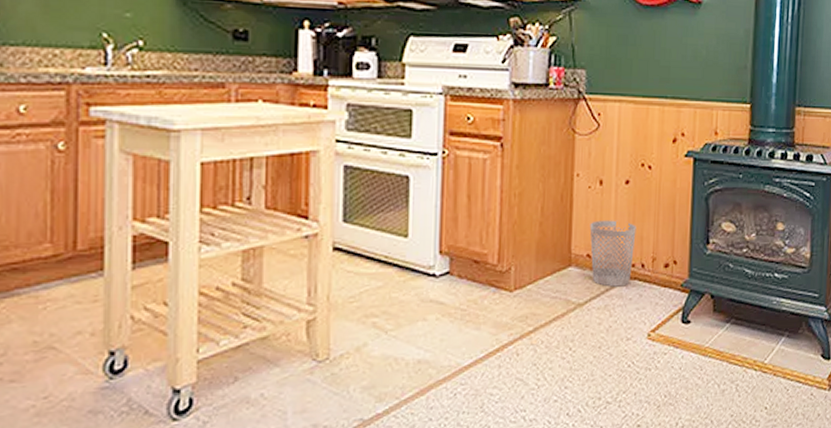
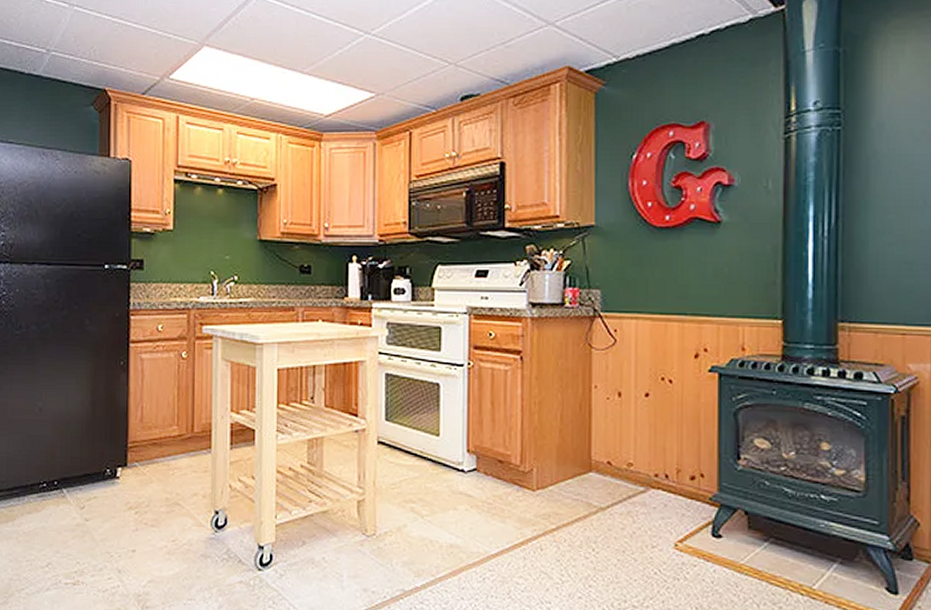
wastebasket: present [589,220,636,287] -> none [609,430,658,495]

